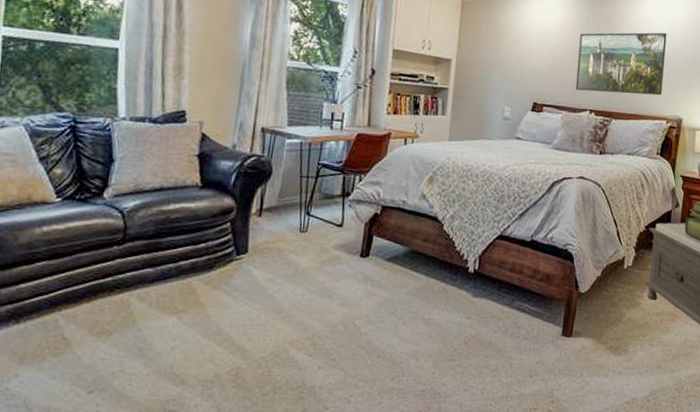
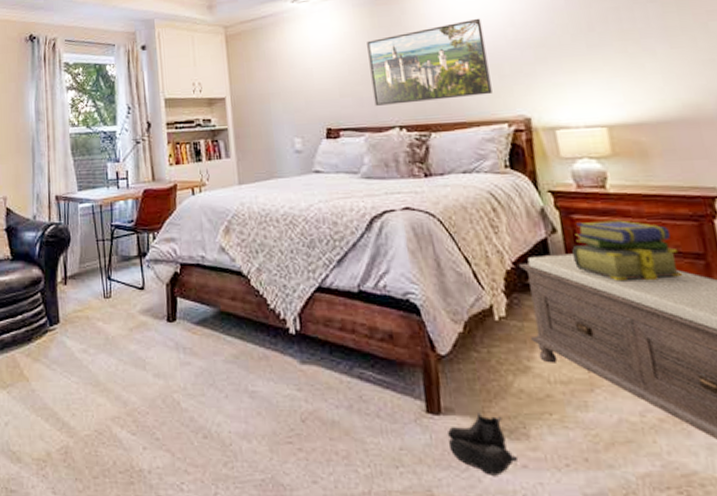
boots: none [572,335,616,380] -> present [446,413,517,476]

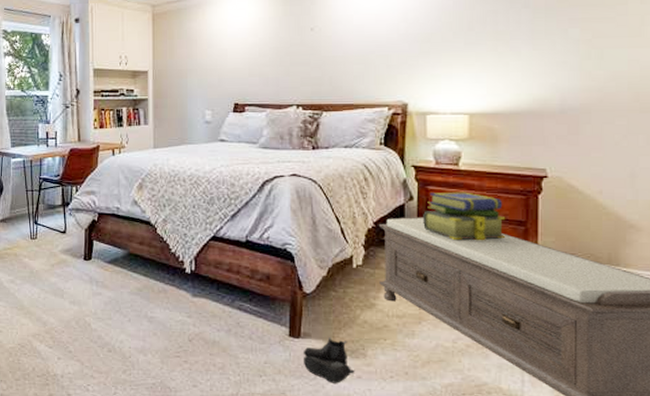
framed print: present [367,18,492,106] -> none [278,12,379,86]

